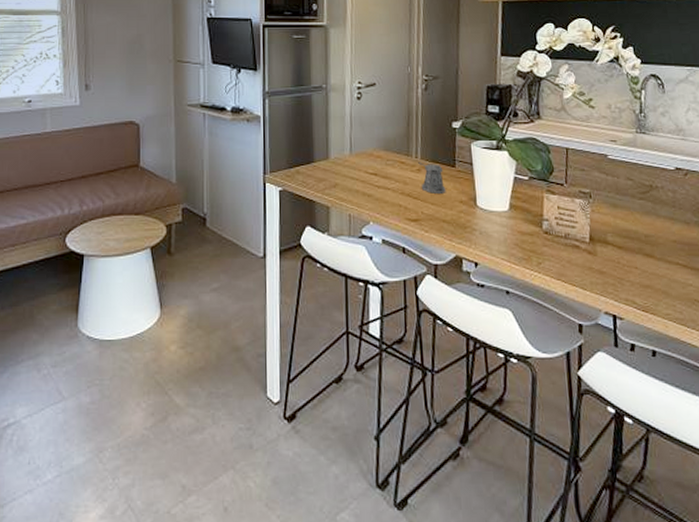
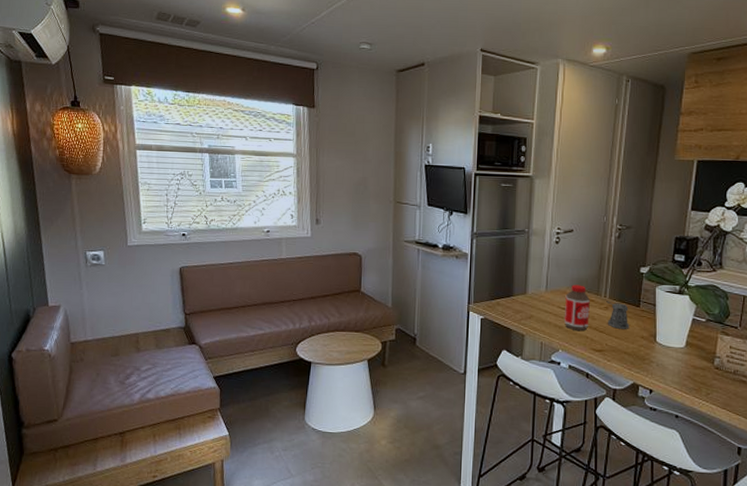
bottle: none [372,145,401,199] -> present [564,284,590,332]

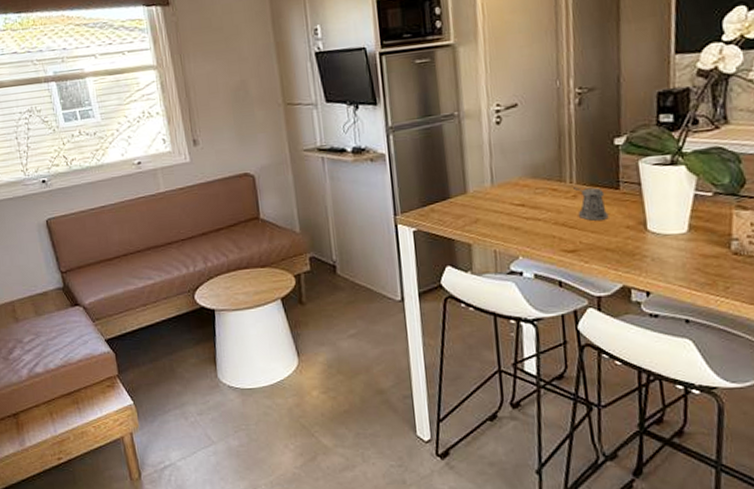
bottle: present [564,284,590,332] -> none [518,172,554,231]

